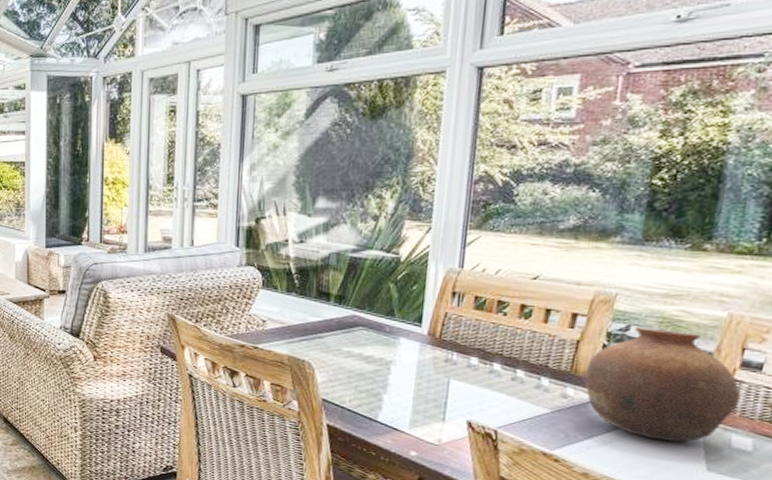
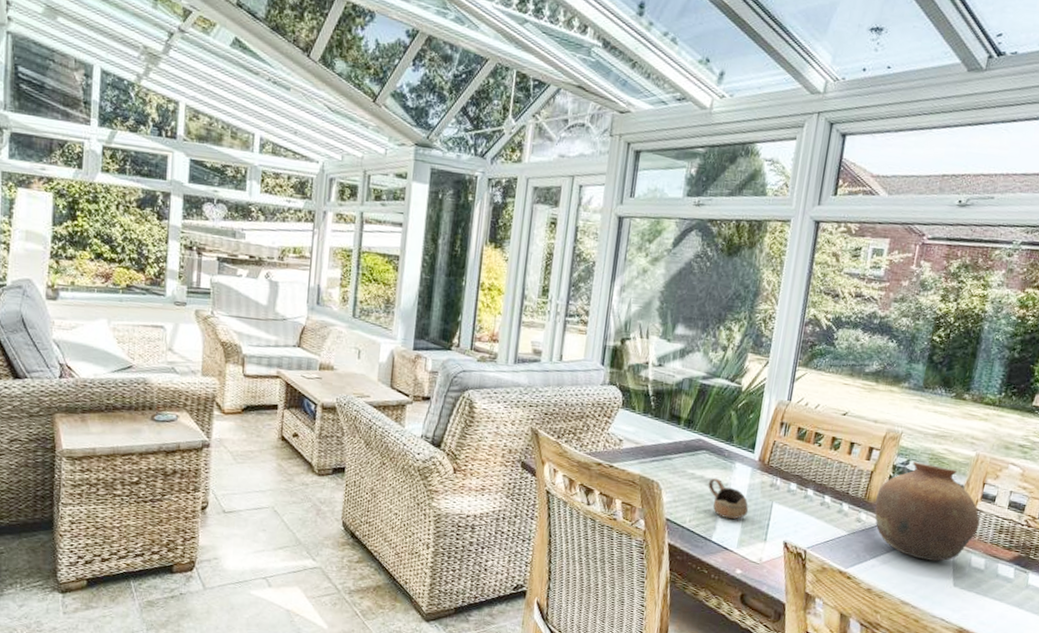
cup: none [368,355,419,399] -> present [708,478,749,520]

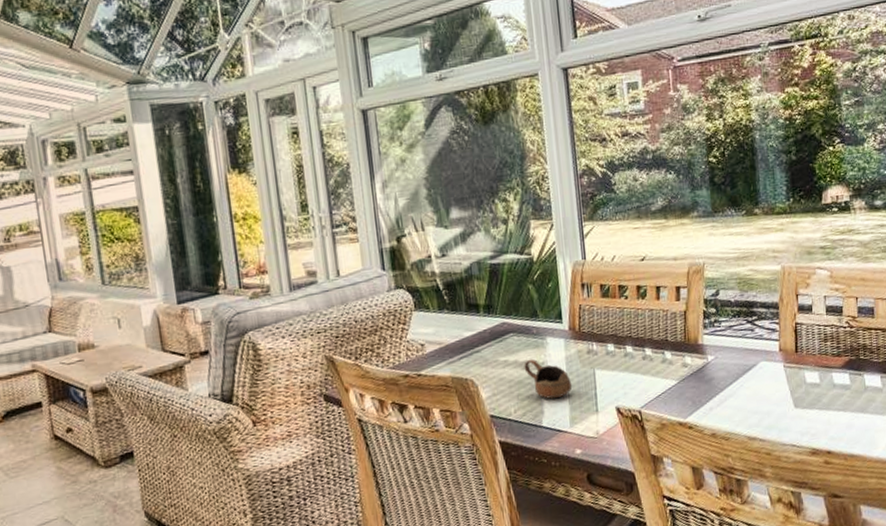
pottery: present [875,462,980,562] -> none [696,288,804,389]

